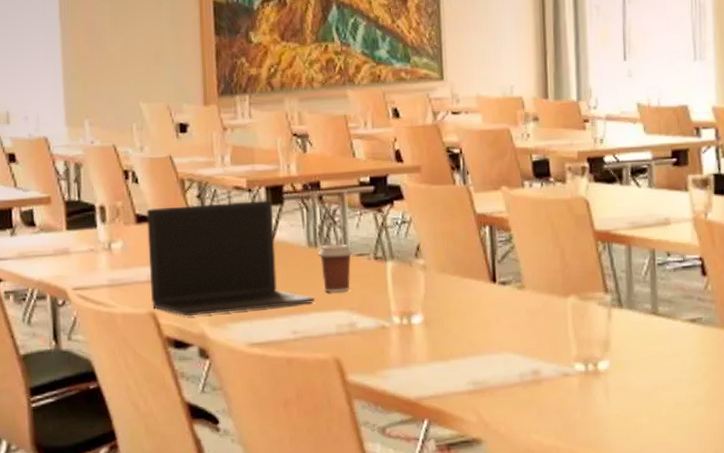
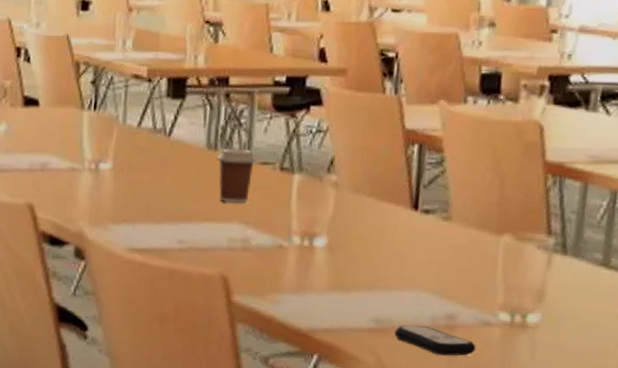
laptop: present [146,199,315,317] -> none [30,90,208,213]
remote control: none [490,382,560,407] -> present [394,324,476,356]

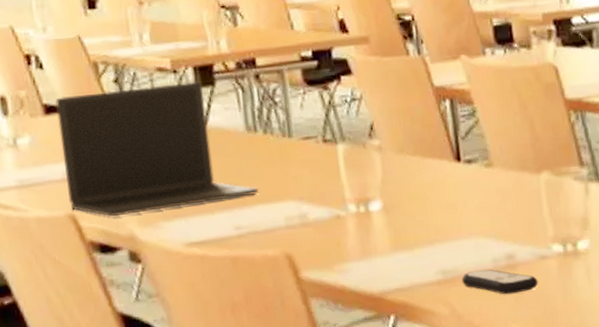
laptop: none [30,90,208,213] -> present [55,80,259,217]
coffee cup: present [216,148,257,203] -> none [258,127,299,182]

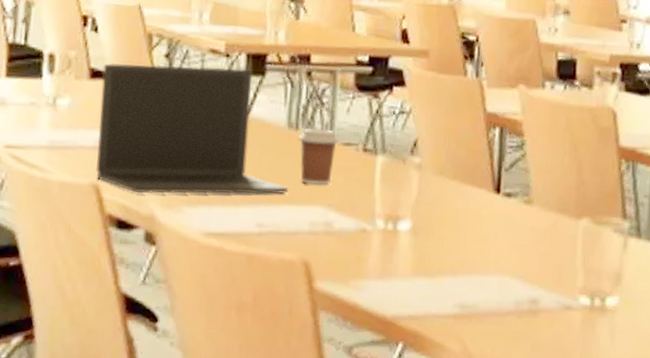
coffee cup: none [258,127,299,182] -> present [298,128,340,185]
remote control: present [462,269,538,295] -> none [479,310,559,341]

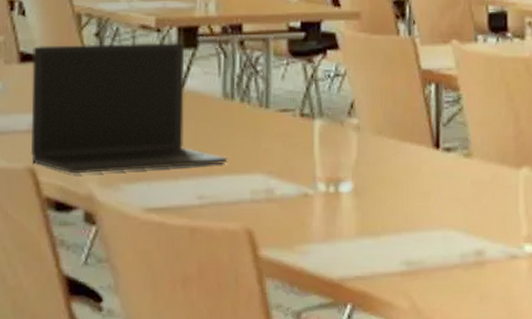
coffee cup: present [298,128,340,185] -> none [234,96,276,153]

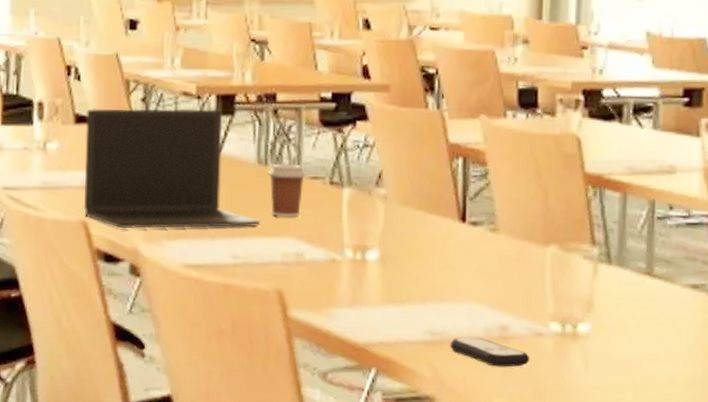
coffee cup: none [234,96,276,153] -> present [267,163,307,217]
remote control: none [426,264,506,293] -> present [450,336,530,368]

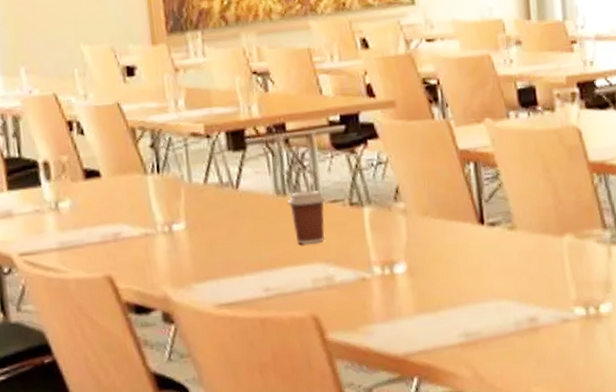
laptop: present [83,108,261,229] -> none [95,145,287,279]
remote control: present [450,336,530,368] -> none [484,332,560,358]

